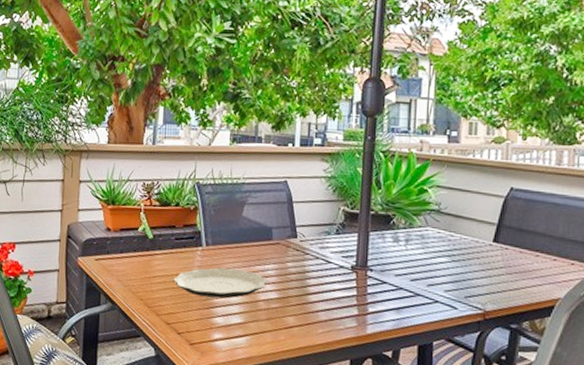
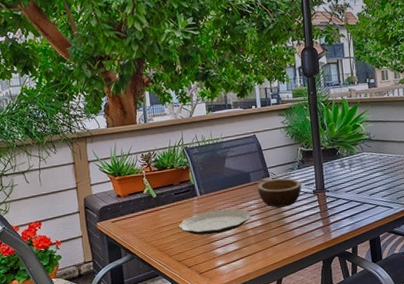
bowl: none [278,241,338,281] -> present [257,178,302,208]

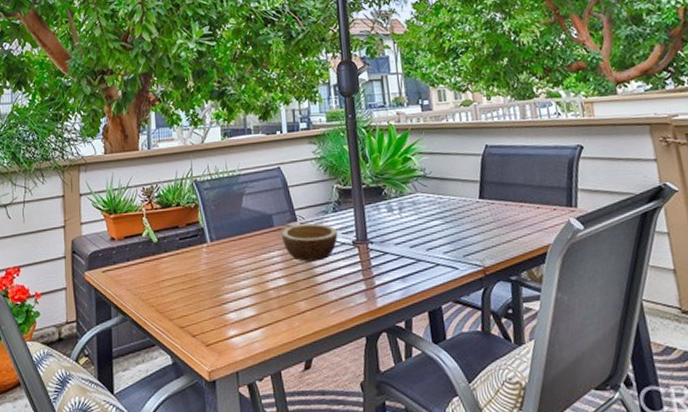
plate: present [178,208,252,235] -> none [182,261,275,294]

